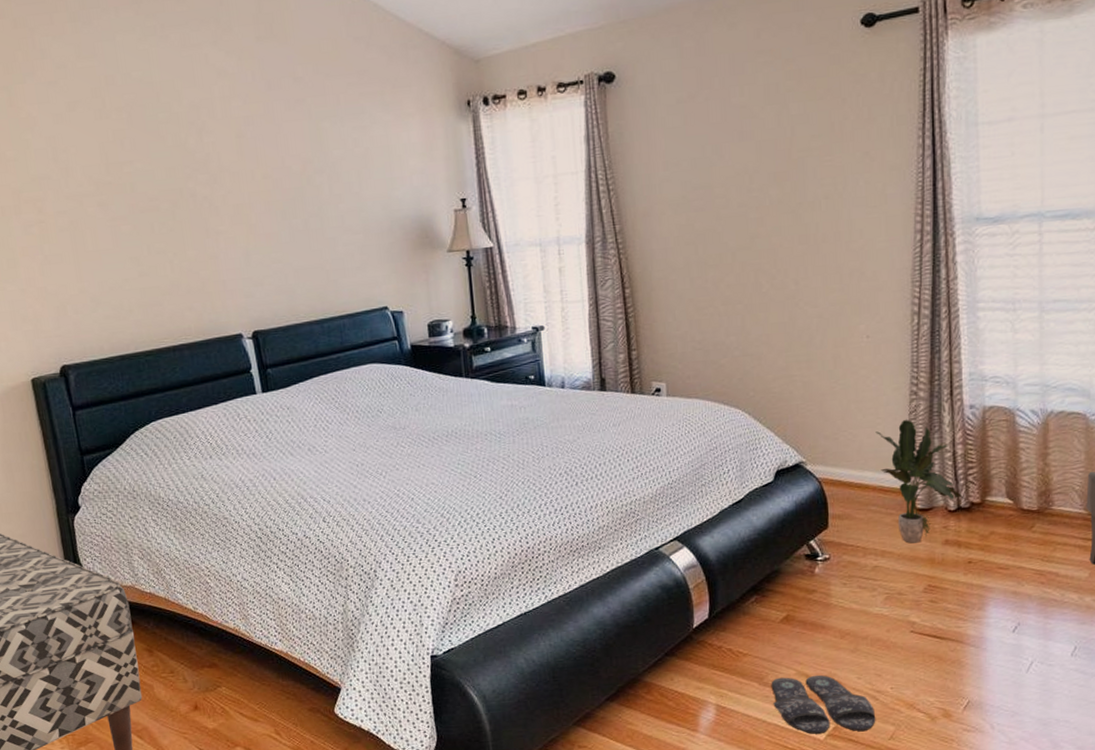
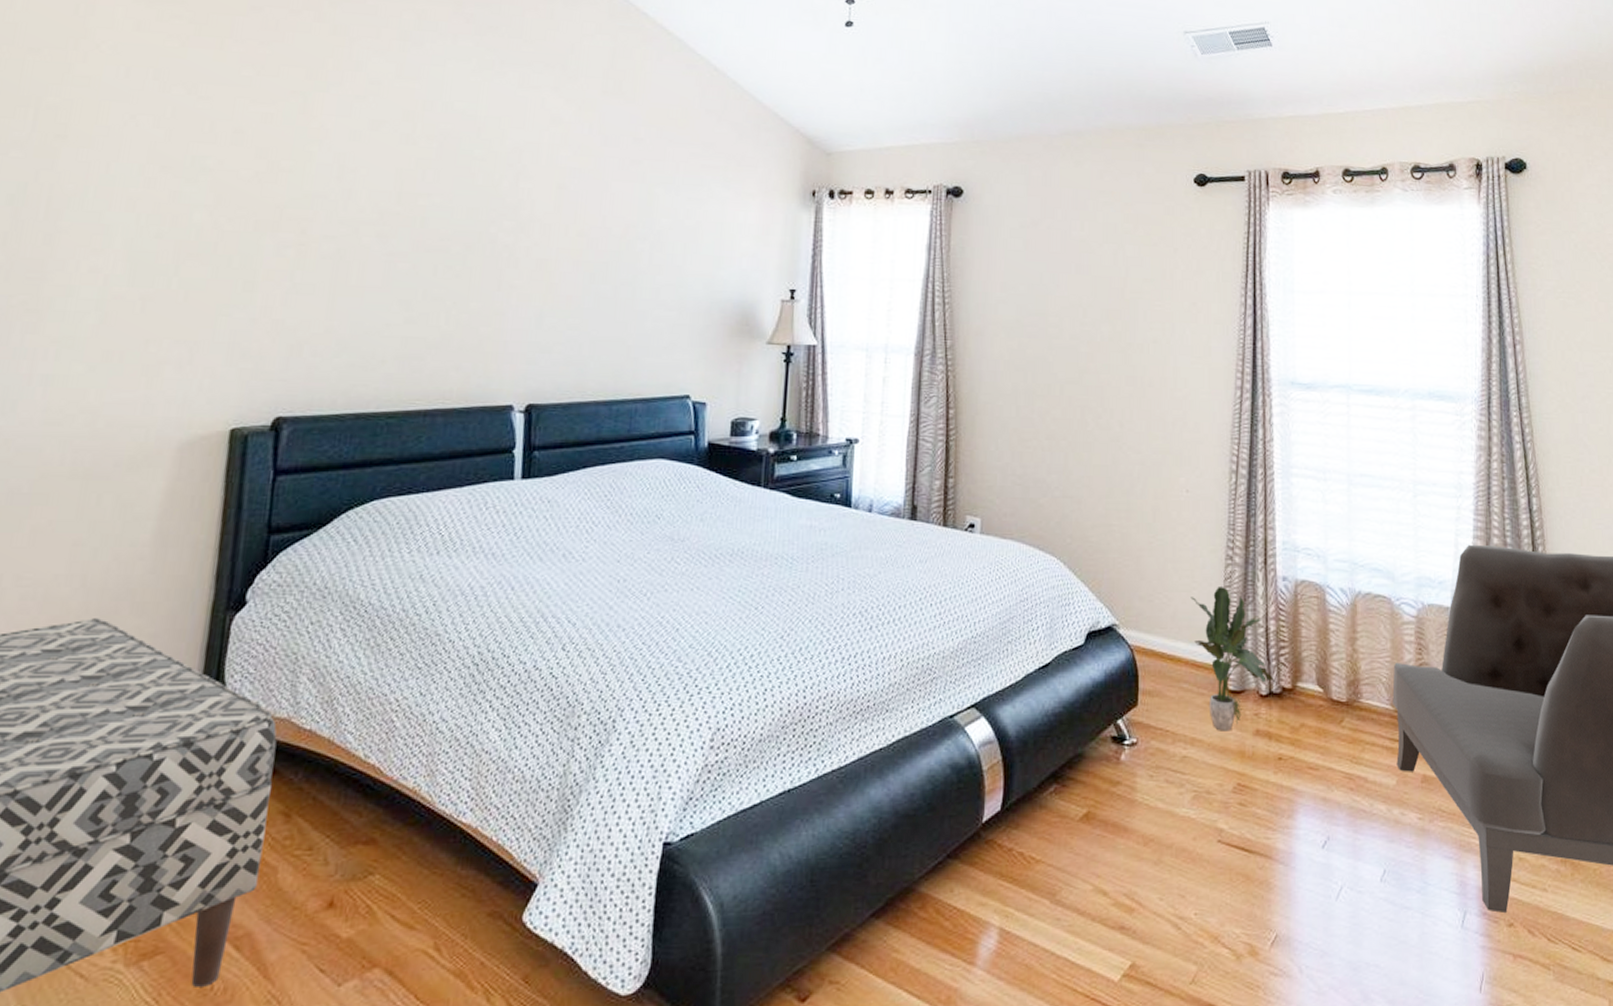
slippers: present [771,674,876,734] -> none [1064,892,1177,973]

